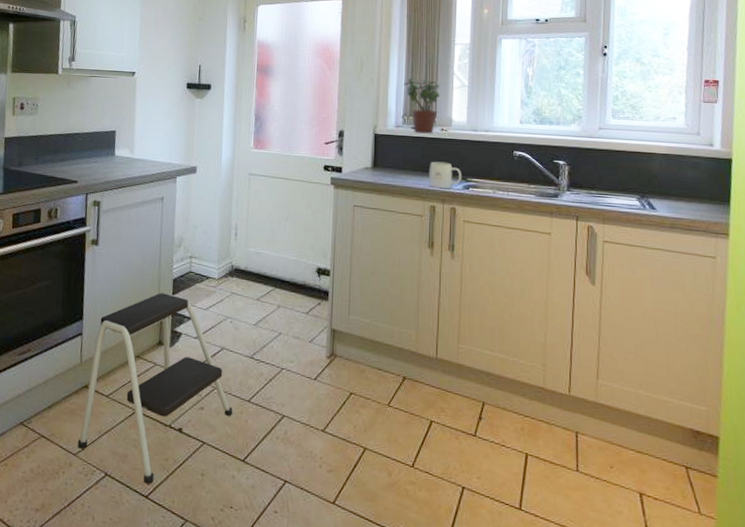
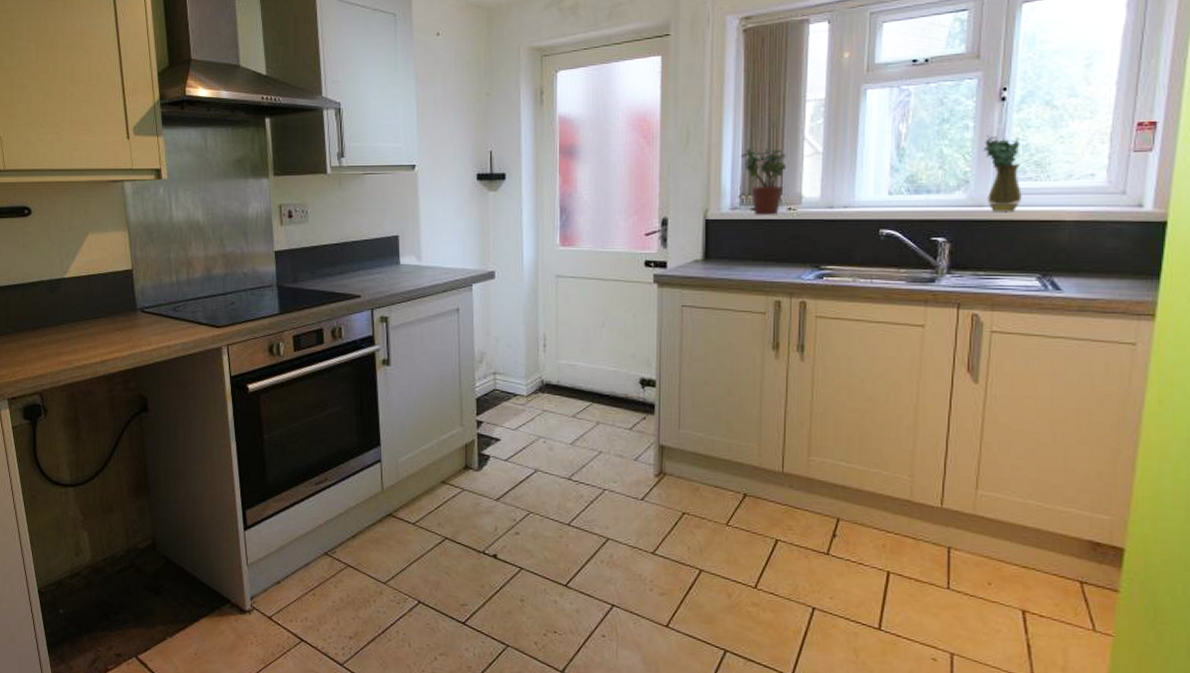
step stool: present [77,293,233,484] -> none [386,414,551,611]
mug: present [428,161,462,189] -> none [772,247,815,280]
vase: none [591,81,622,144] -> present [983,135,1022,213]

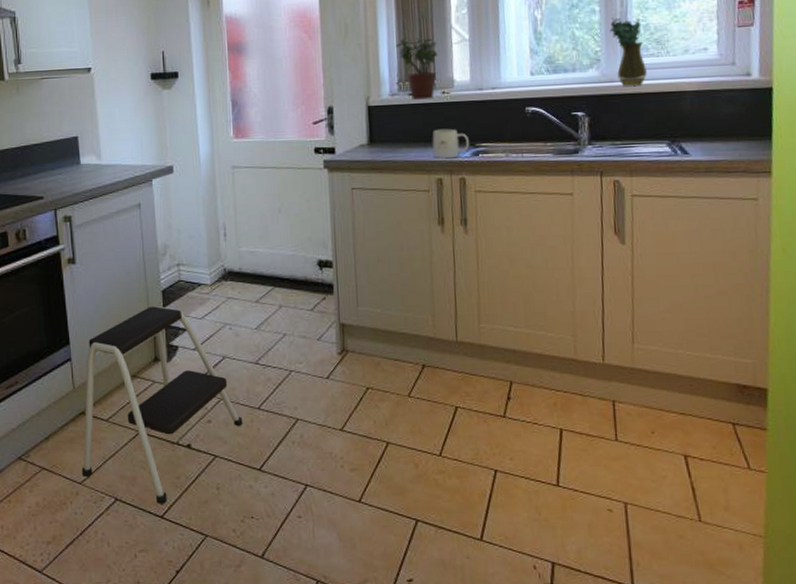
step stool: none [386,414,551,611] -> present [81,306,243,504]
mug: none [772,247,815,280] -> present [432,128,470,159]

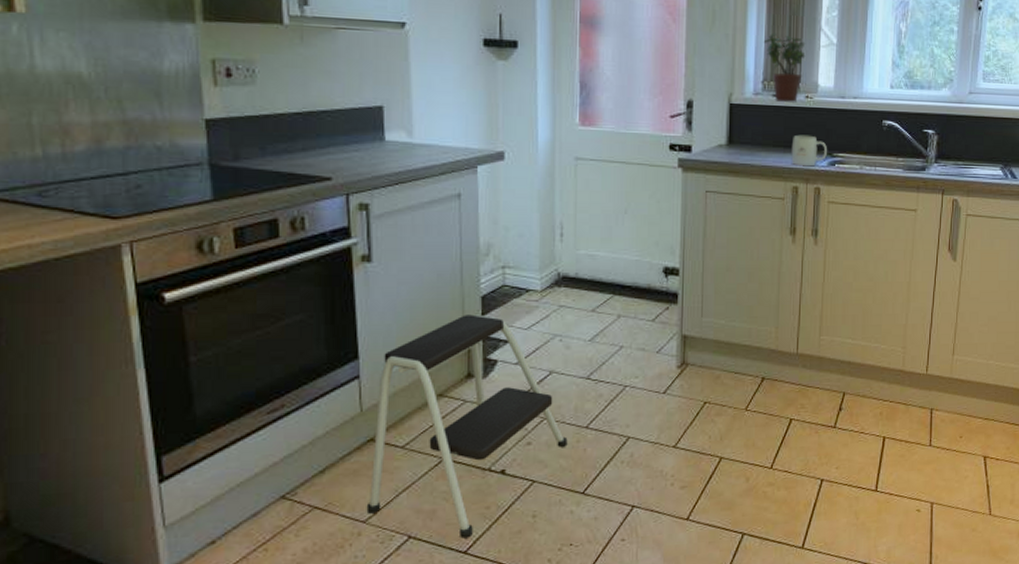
vase: present [609,17,647,87] -> none [964,39,991,110]

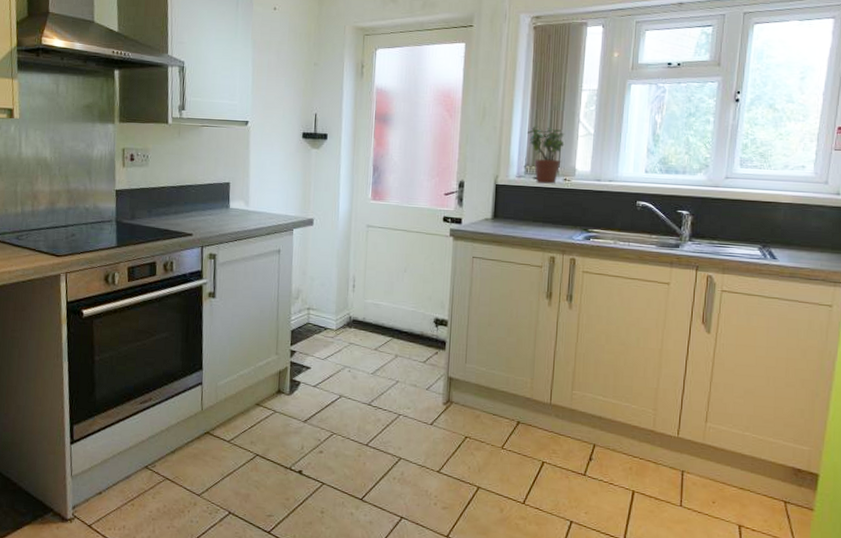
step stool: present [366,314,568,539] -> none [201,343,351,521]
mug: present [791,134,828,167] -> none [549,212,584,240]

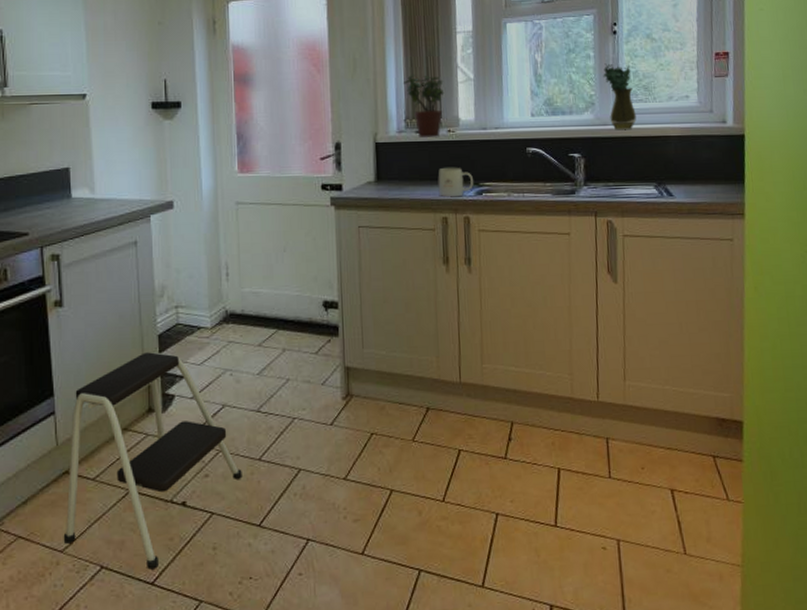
step stool: none [201,343,351,521] -> present [63,352,242,570]
mug: none [549,212,584,240] -> present [437,167,474,198]
vase: none [720,129,749,194] -> present [603,63,636,131]

